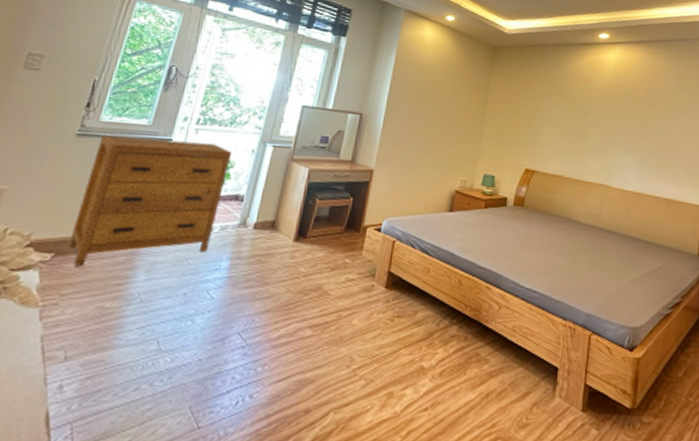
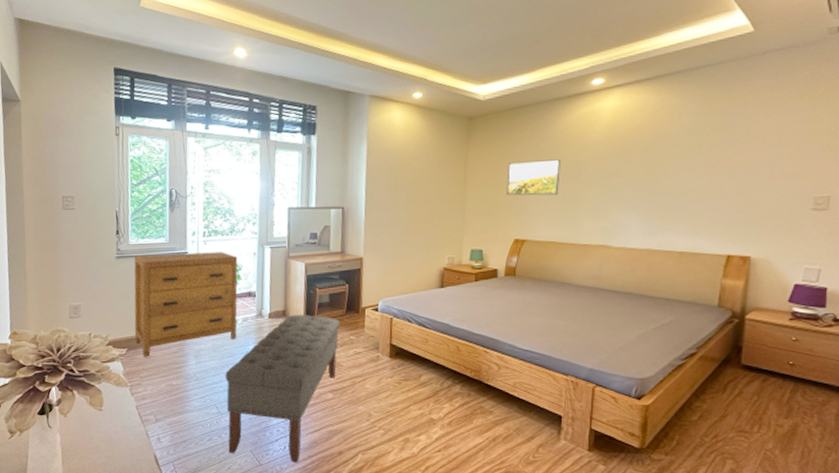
bench: none [158,227,337,425] -> present [225,315,341,463]
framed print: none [522,94,571,131] -> present [507,159,560,196]

